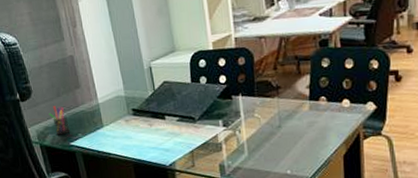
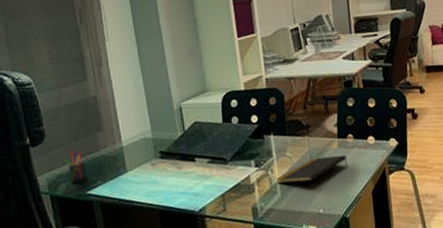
notepad: none [244,118,319,144] -> present [276,155,348,184]

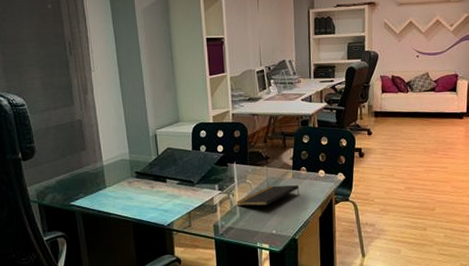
pen holder: present [63,150,88,184] -> none [51,166,71,195]

